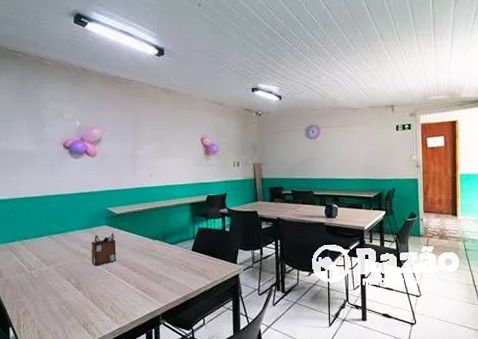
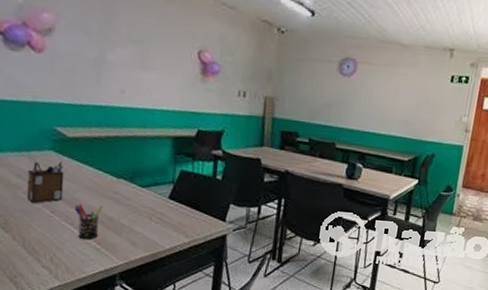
pen holder: none [125,261,146,289] -> present [75,204,104,240]

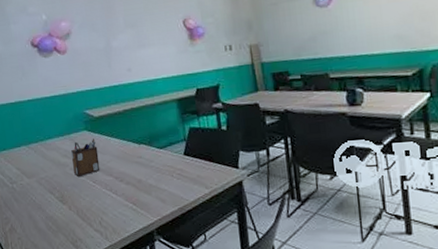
pen holder: present [75,204,104,240] -> none [110,169,133,202]

